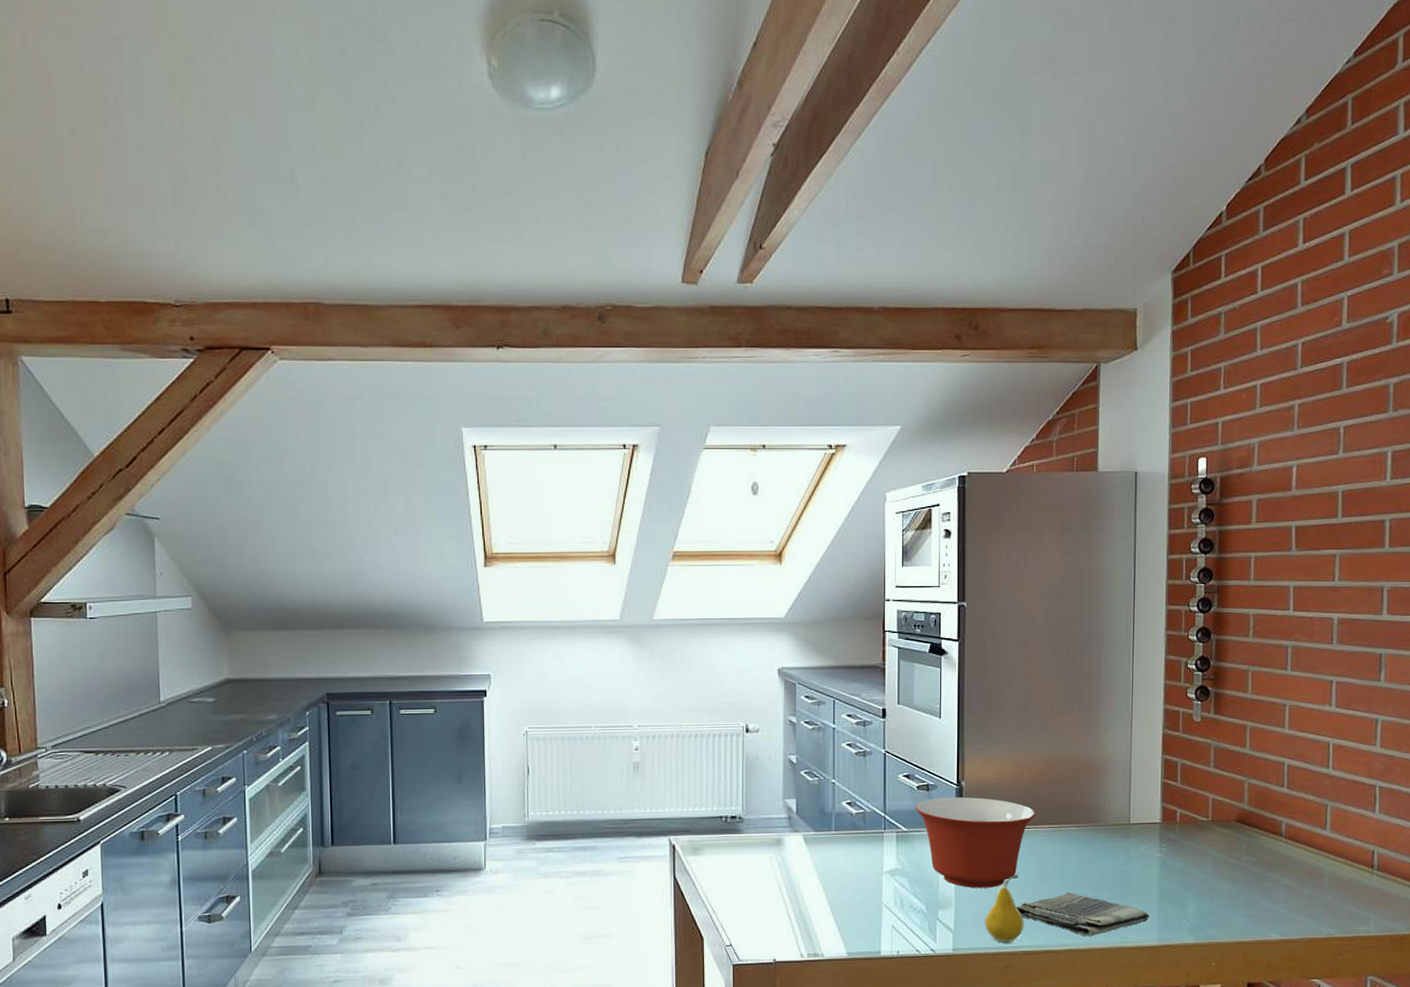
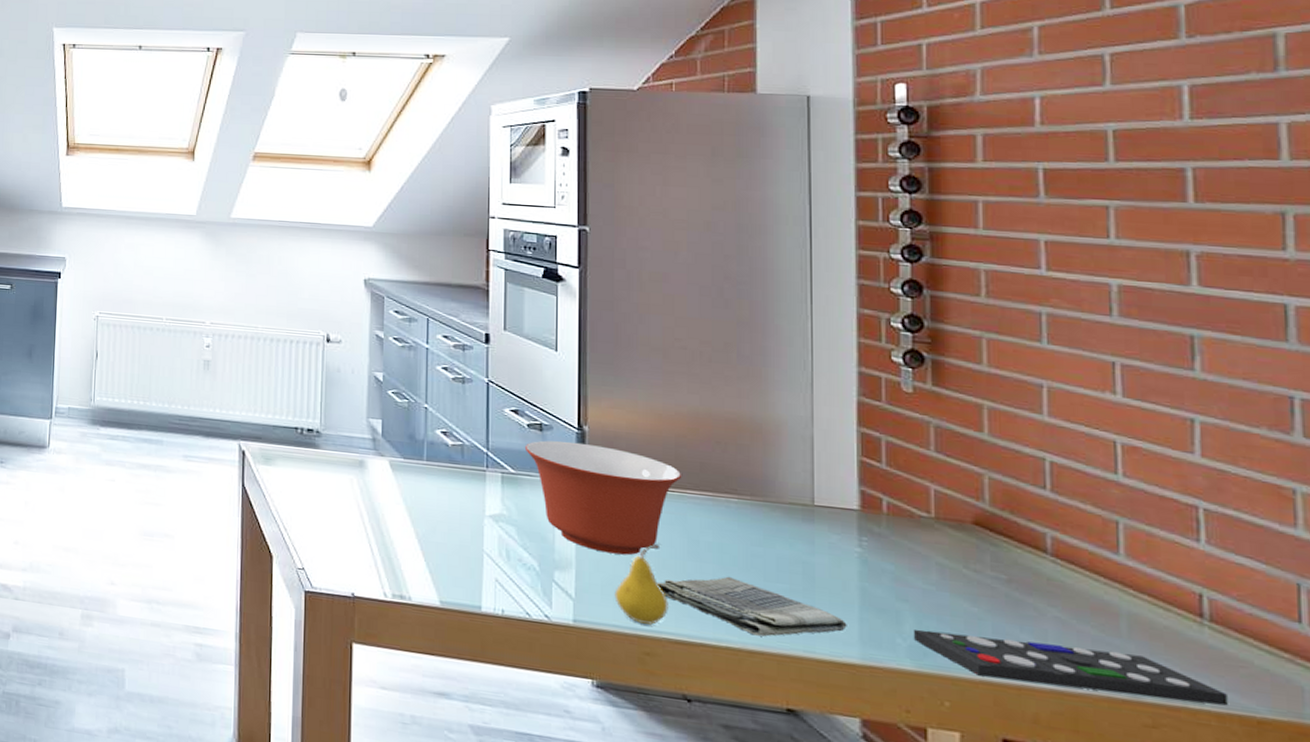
remote control: none [1193,903,1384,939] -> present [913,630,1228,706]

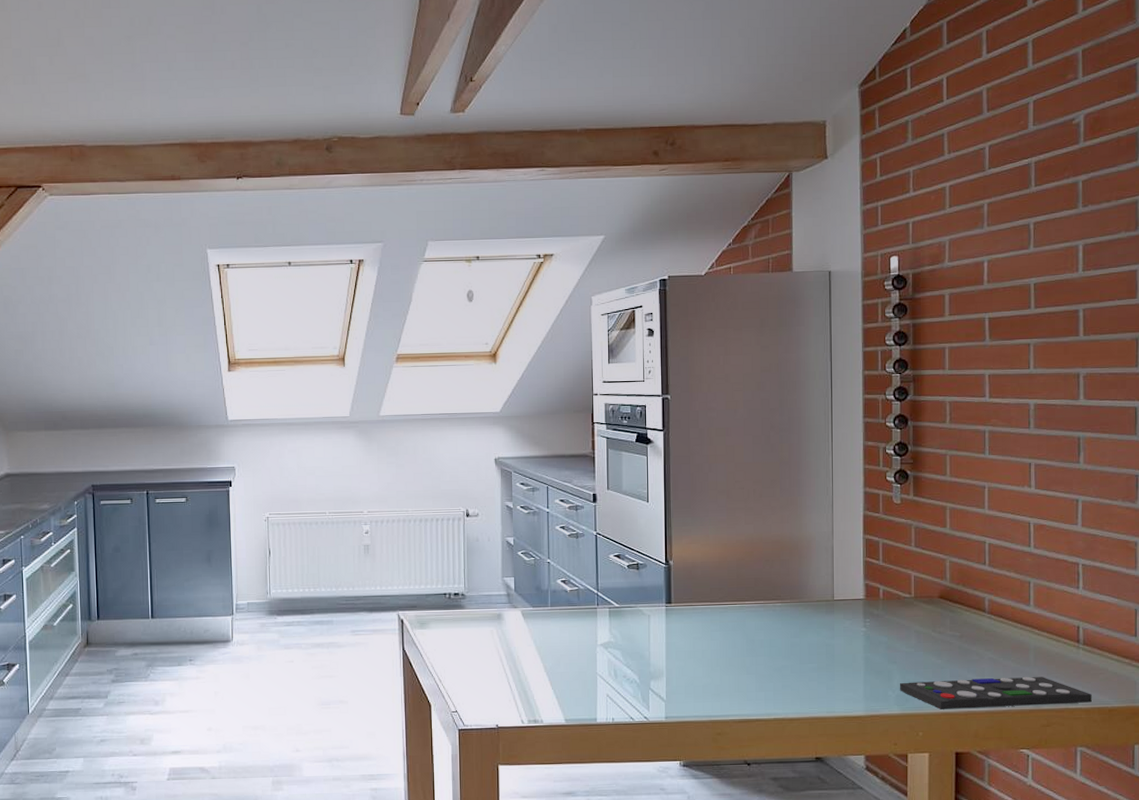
mixing bowl: present [524,440,682,556] -> none [625,575,742,660]
fruit: present [614,544,668,626] -> none [695,648,733,712]
dish towel: present [656,576,847,637] -> none [724,664,856,706]

